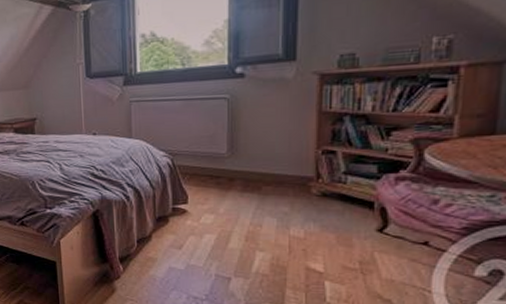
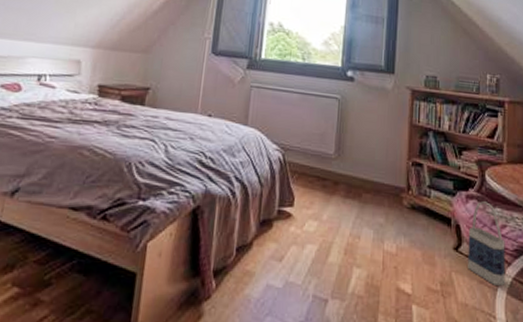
bag: none [395,182,450,263] -> present [468,201,505,286]

